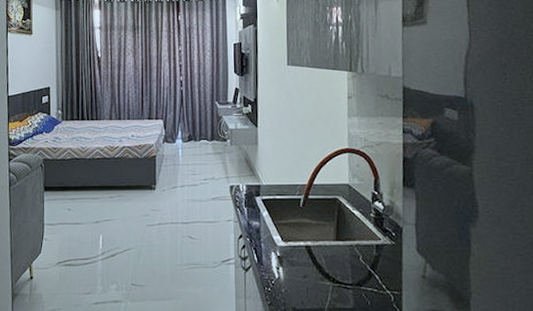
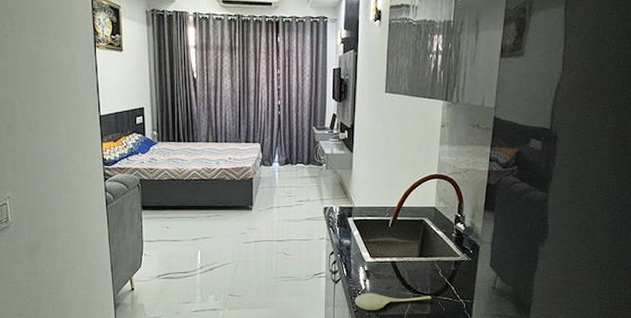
spoon: none [268,282,354,304] -> present [355,293,431,311]

